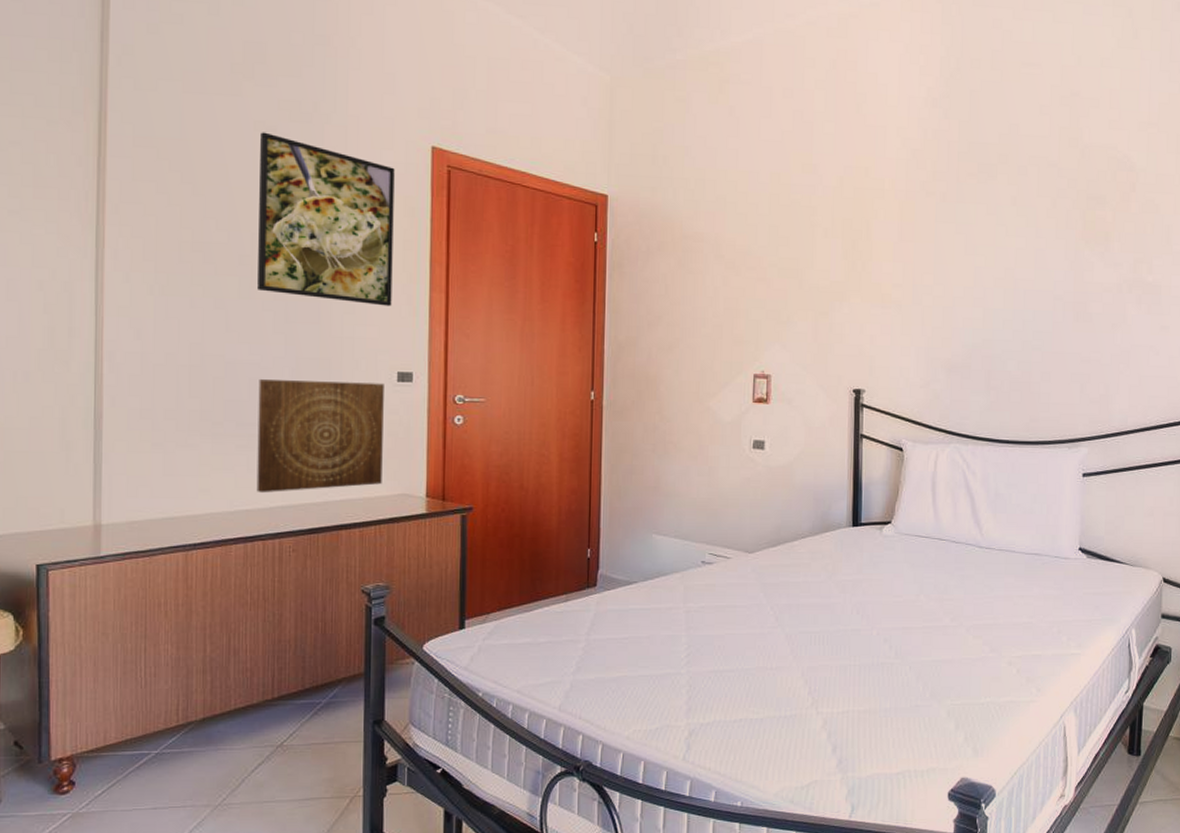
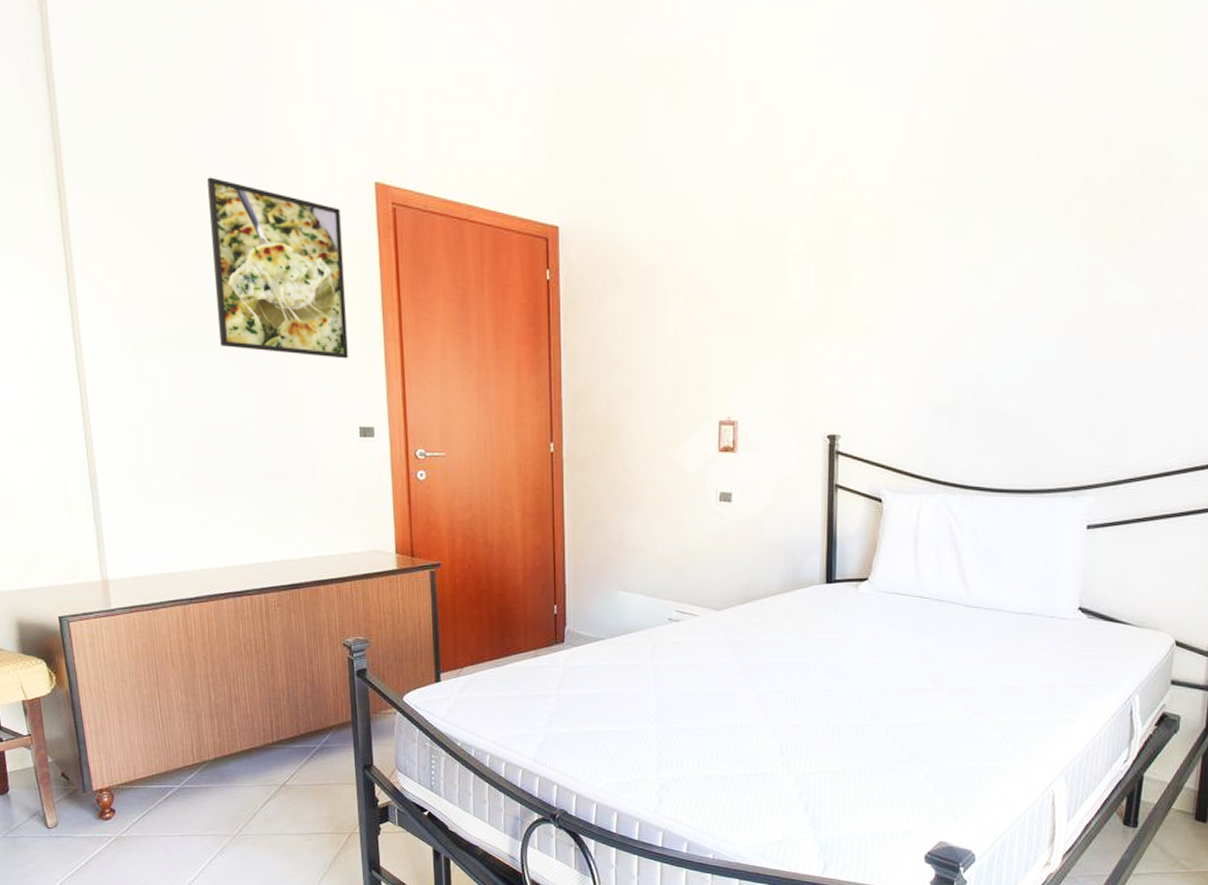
wall art: present [256,379,384,494] -> none [231,438,353,550]

